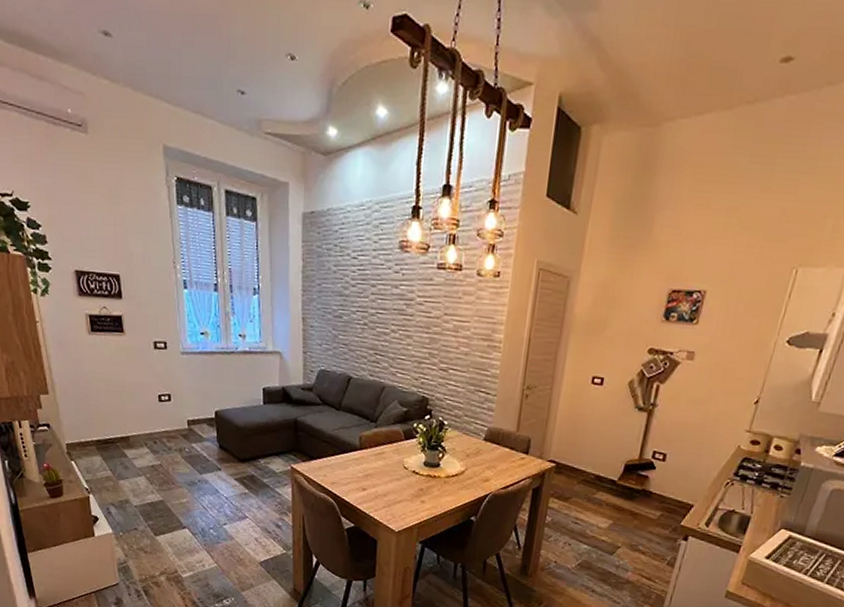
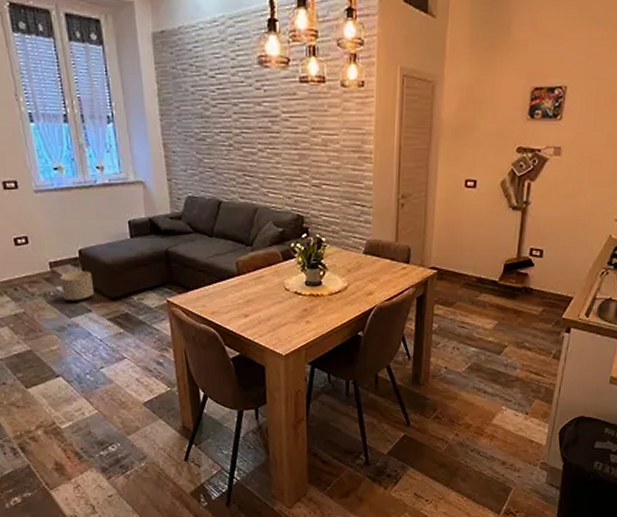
planter: none [195,430,226,460] -> present [59,270,95,302]

